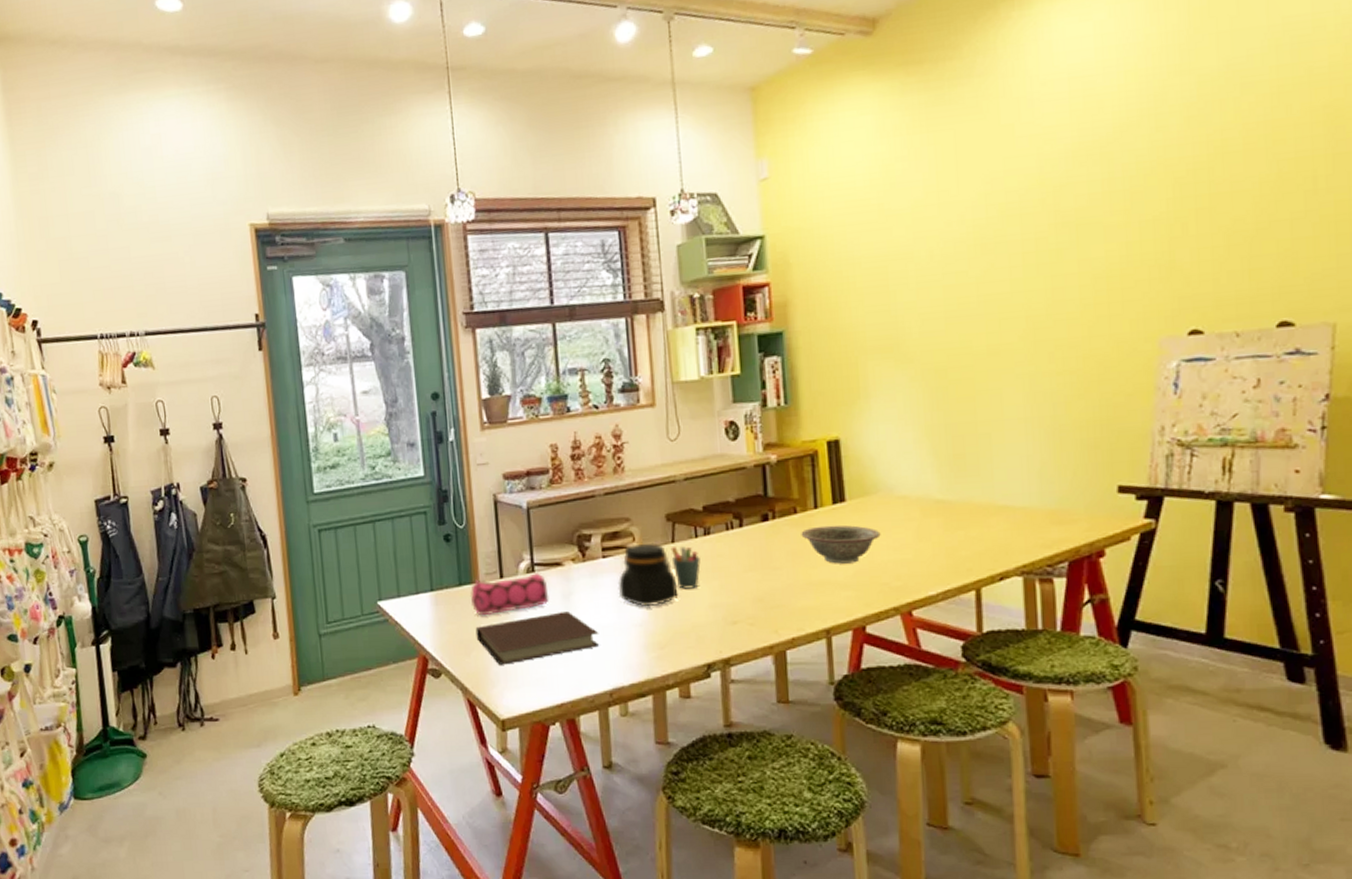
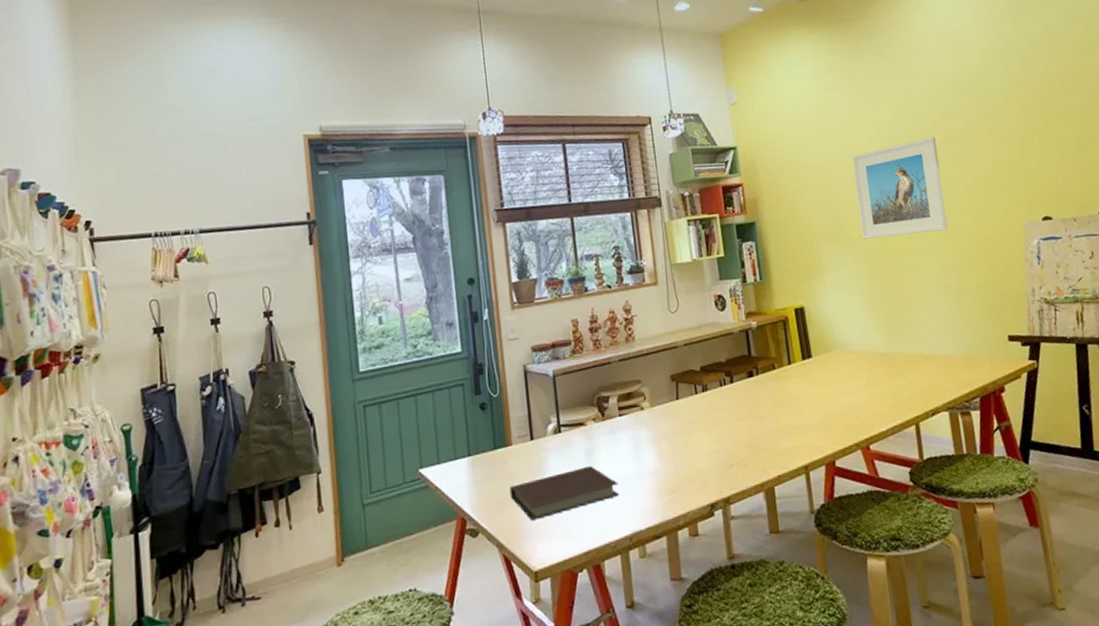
pencil case: present [470,573,549,616] -> none [504,433,575,476]
jar: present [617,542,679,607] -> none [632,400,684,457]
pen holder: present [670,546,701,589] -> none [675,402,701,440]
decorative bowl: present [801,524,881,564] -> none [779,377,841,410]
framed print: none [920,219,1047,356] -> present [852,136,948,239]

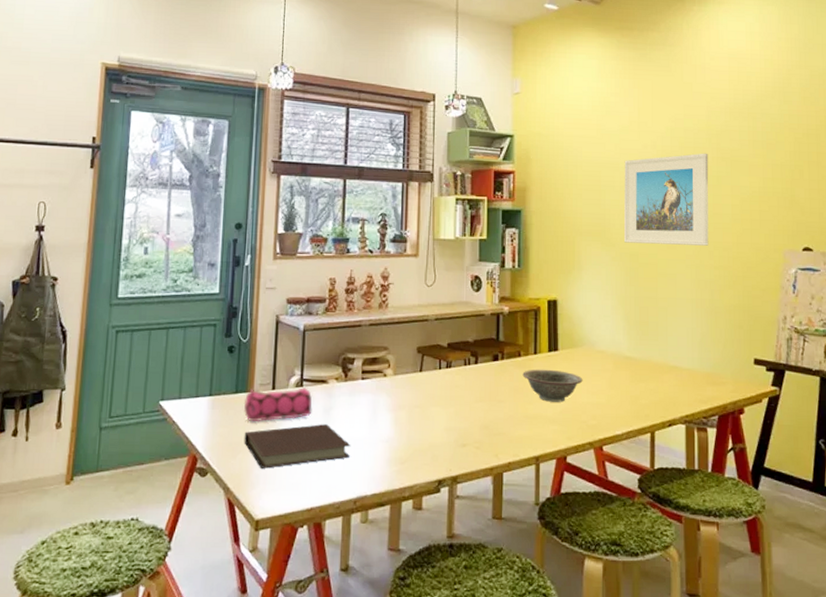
pencil case: none [504,433,575,476] -> present [243,387,313,422]
decorative bowl: none [779,377,841,410] -> present [522,369,583,402]

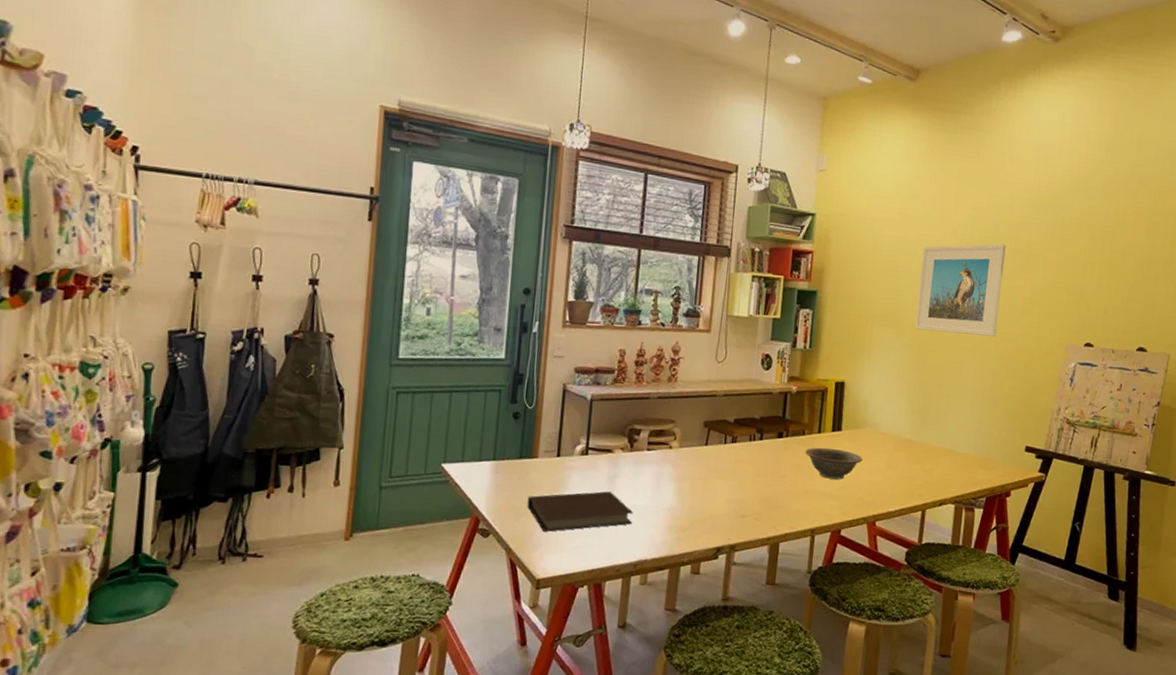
pencil case: present [243,387,313,422] -> none [527,455,597,488]

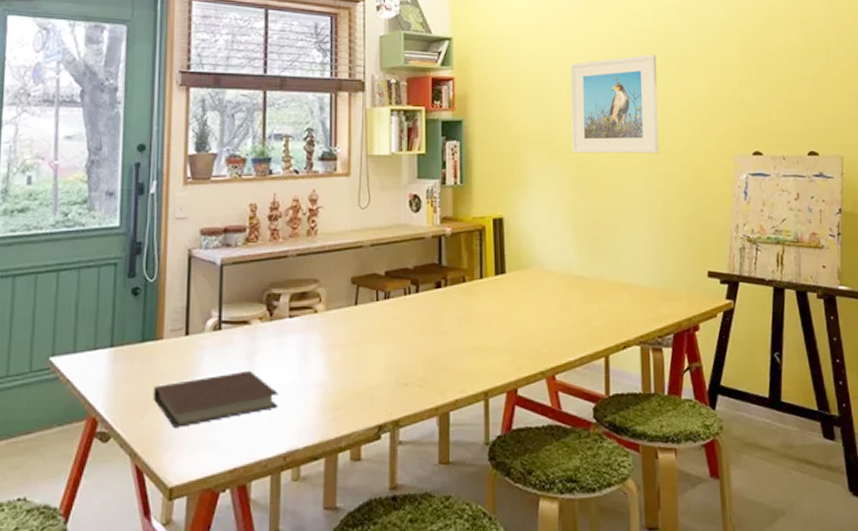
decorative bowl: present [805,447,863,480] -> none [468,294,533,330]

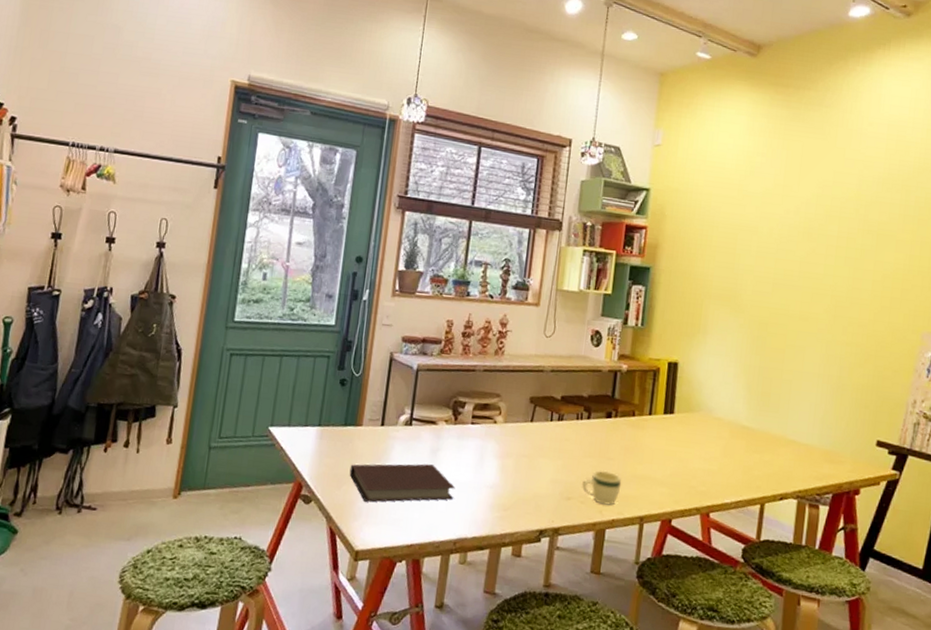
mug: none [419,346,460,386] -> present [582,470,622,506]
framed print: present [570,54,659,153] -> none [755,223,854,321]

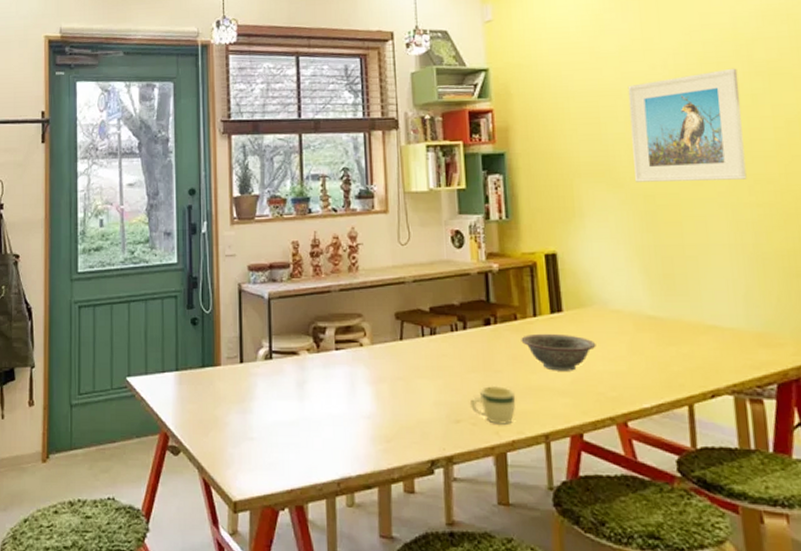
notebook: present [349,463,456,502] -> none [214,399,330,447]
decorative bowl: none [635,430,697,466] -> present [521,333,596,371]
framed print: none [755,223,854,321] -> present [627,68,747,182]

